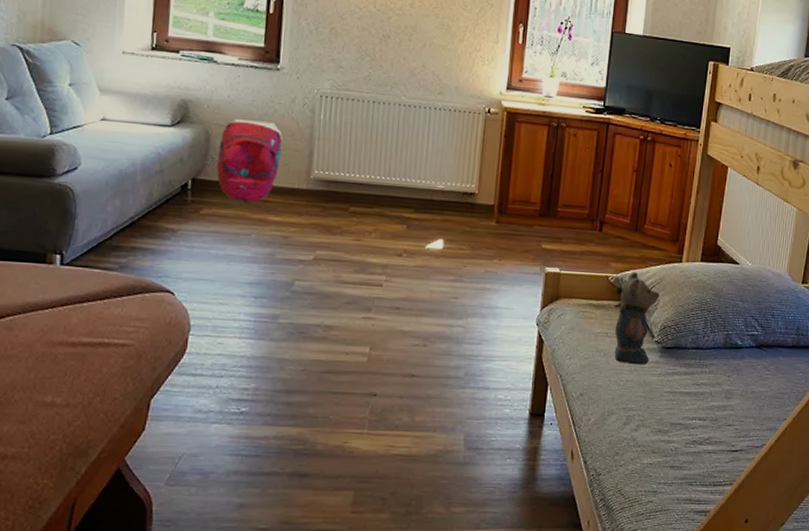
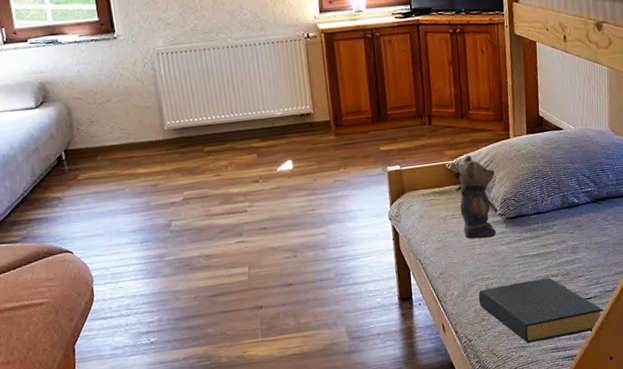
backpack: present [216,119,283,203] -> none [80,86,136,162]
hardback book: none [615,419,748,489] -> present [478,277,604,343]

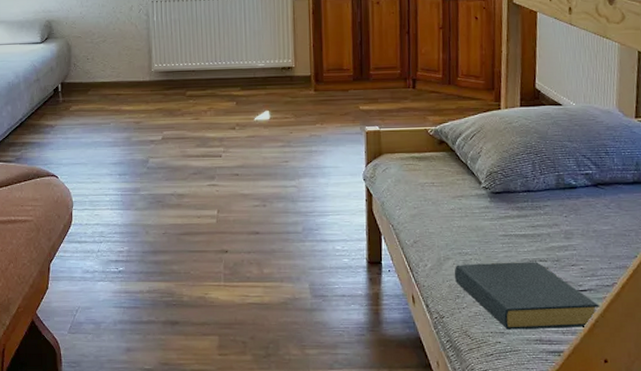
teddy bear: present [455,155,497,239] -> none [437,123,482,211]

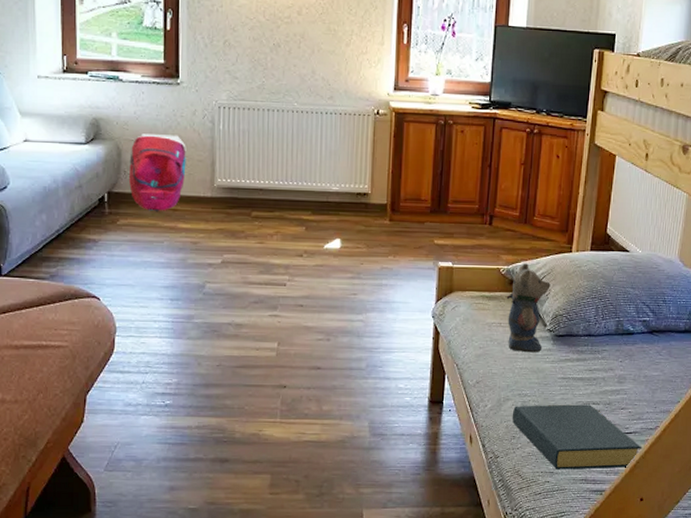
backpack: none [78,29,127,98] -> present [129,133,186,212]
teddy bear: none [437,123,482,211] -> present [506,263,551,353]

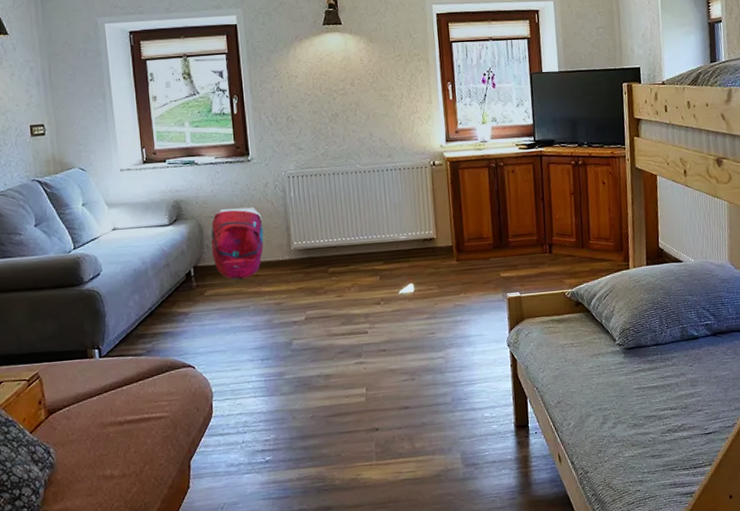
teddy bear: present [506,263,551,353] -> none [574,284,615,369]
hardback book: present [512,404,642,470] -> none [595,410,724,478]

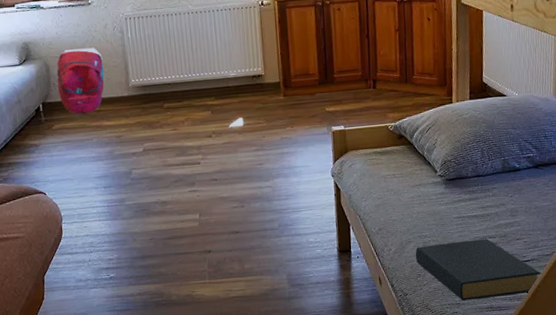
hardback book: none [595,410,724,478] -> present [415,239,542,301]

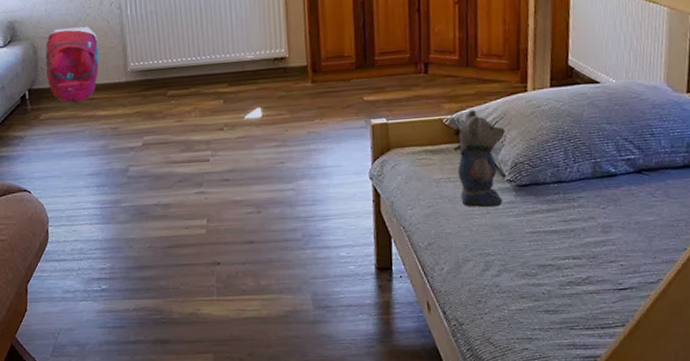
teddy bear: none [397,118,436,198] -> present [453,110,505,208]
hardback book: present [415,239,542,301] -> none [474,260,643,335]

